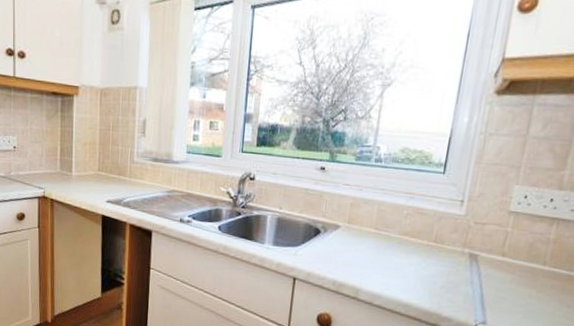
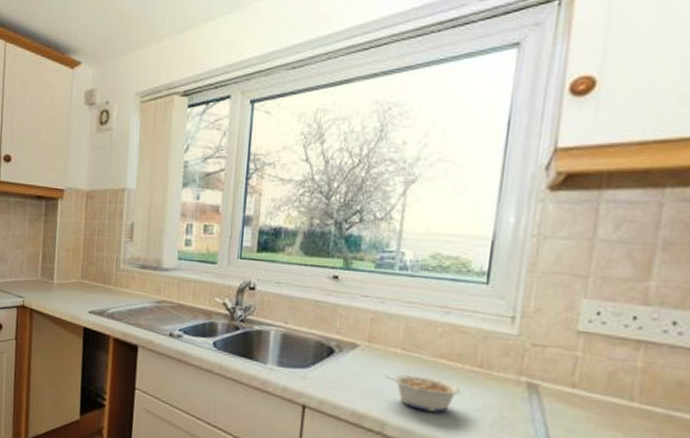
legume: none [359,249,419,280] -> present [383,374,461,413]

